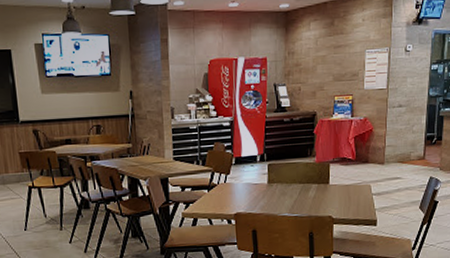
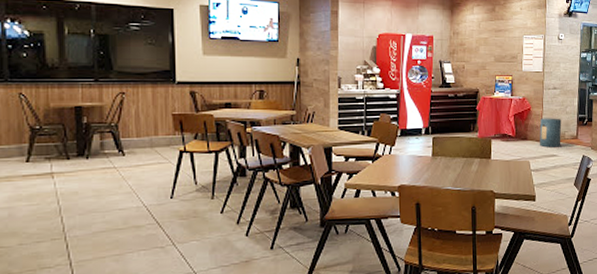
trash bin: none [382,138,407,170] -> present [539,118,562,148]

